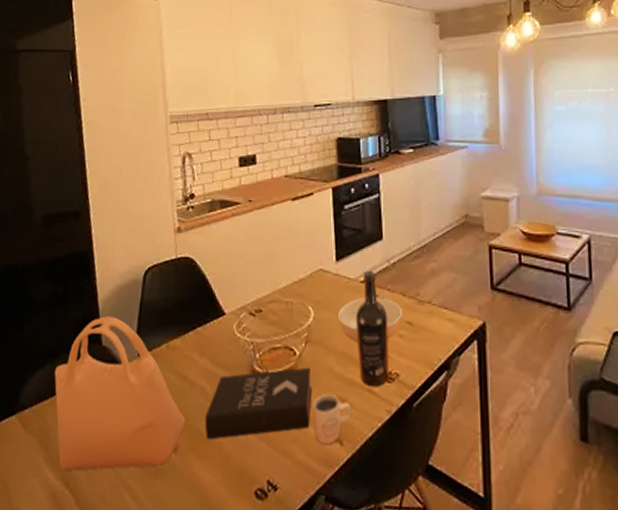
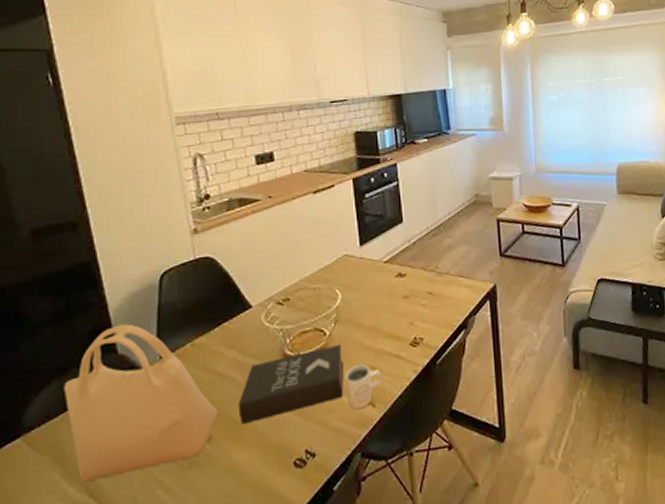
bowl: present [337,297,403,343] -> none [364,273,425,316]
wine bottle: present [356,270,389,386] -> none [382,250,414,352]

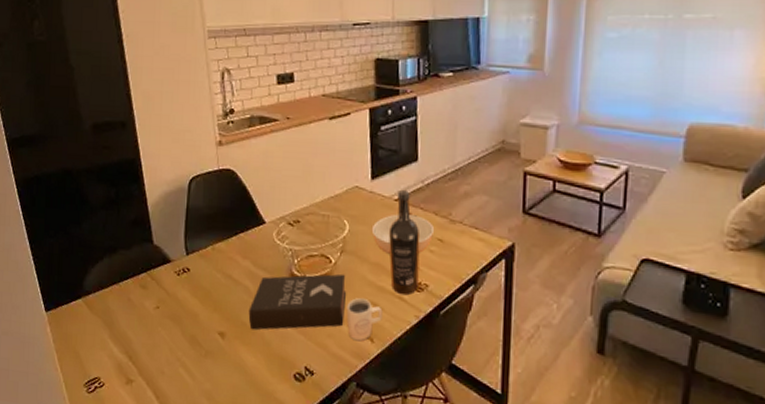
handbag: present [63,324,218,482] -> none [112,219,232,349]
bowl: none [364,273,425,316] -> present [371,214,435,255]
wine bottle: none [382,250,414,352] -> present [389,189,421,295]

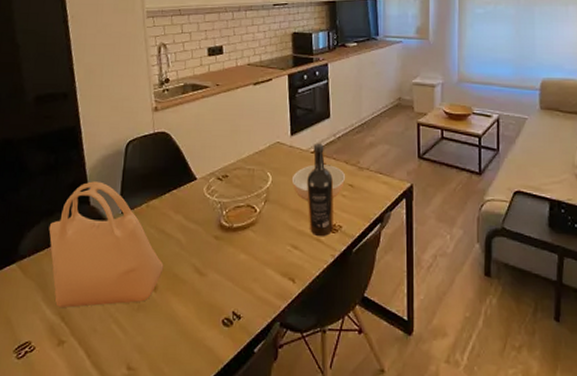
handbag: none [112,219,232,349] -> present [49,181,164,308]
book: present [248,273,346,330] -> none [180,221,269,281]
mug: present [346,298,383,341] -> none [270,243,303,283]

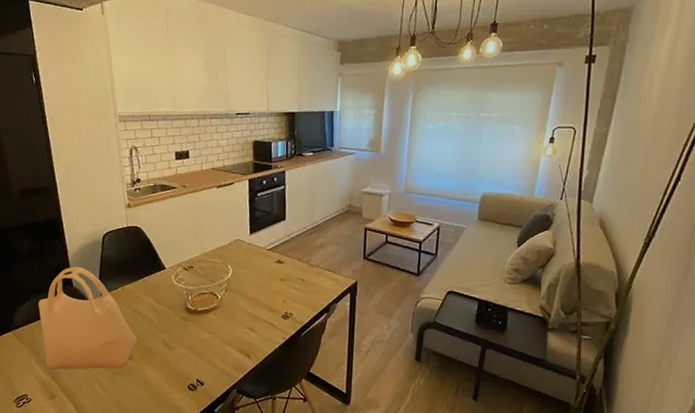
bowl: present [291,164,346,202] -> none [249,260,298,292]
wine bottle: present [307,143,334,236] -> none [263,241,287,321]

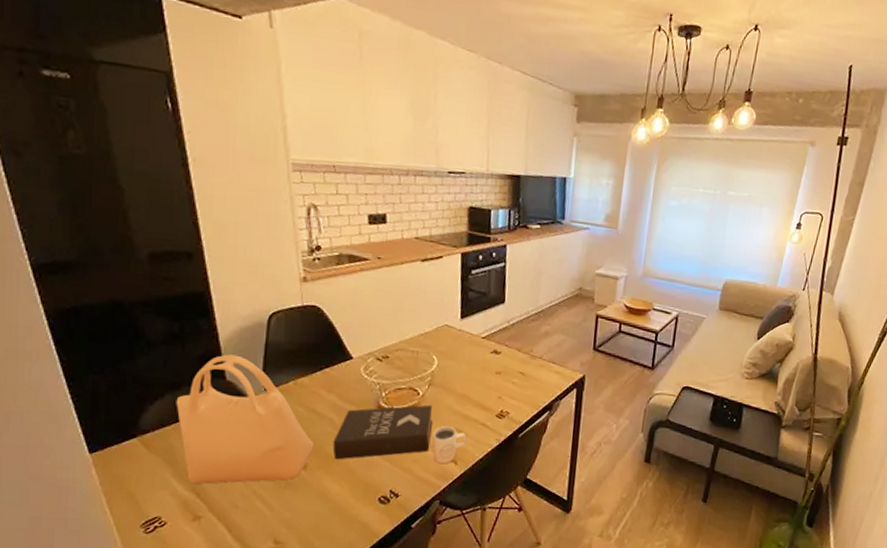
book: none [151,307,229,352] -> present [333,404,432,460]
mug: none [229,325,258,358] -> present [432,426,467,464]

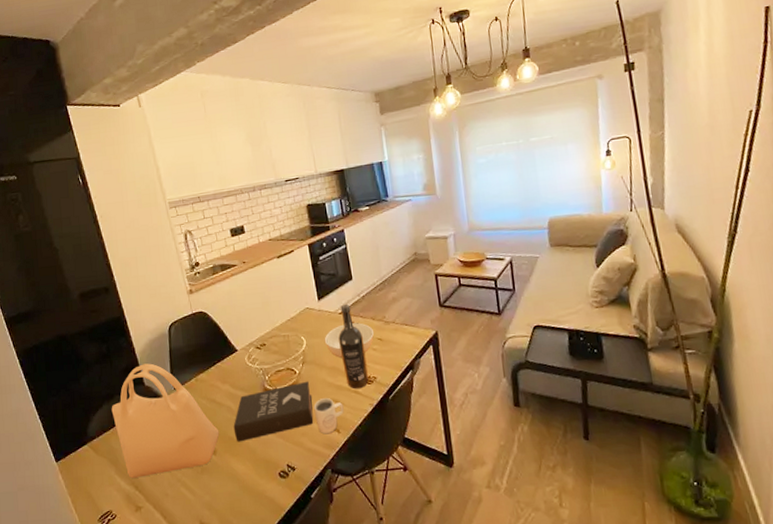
bowl: none [459,350,518,387] -> present [324,322,375,359]
wine bottle: none [475,328,504,421] -> present [338,304,369,388]

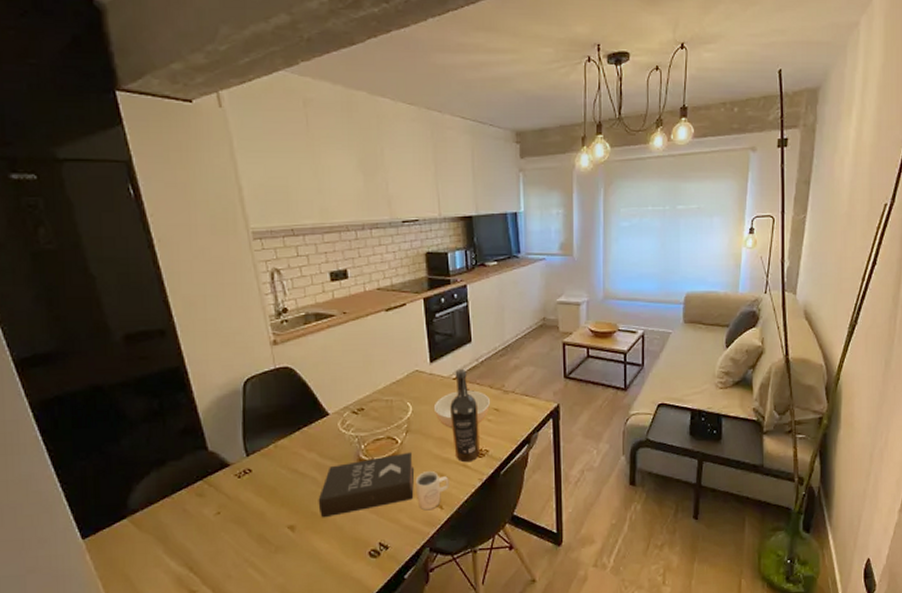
handbag: present [111,363,220,478] -> none [161,424,300,558]

